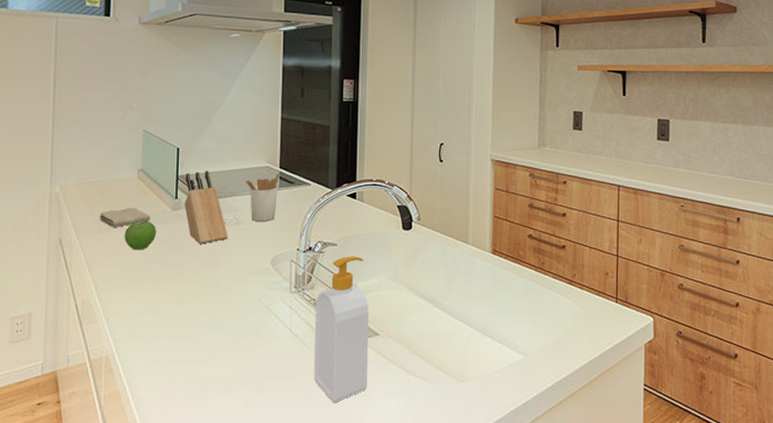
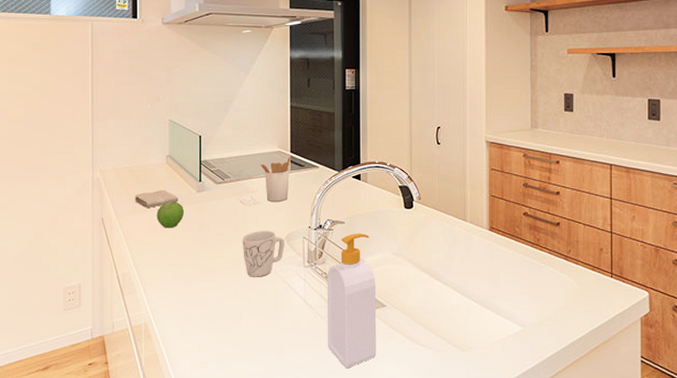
knife block: present [185,170,228,244] -> none [208,155,247,223]
mug: none [221,253,270,304] -> present [242,231,284,277]

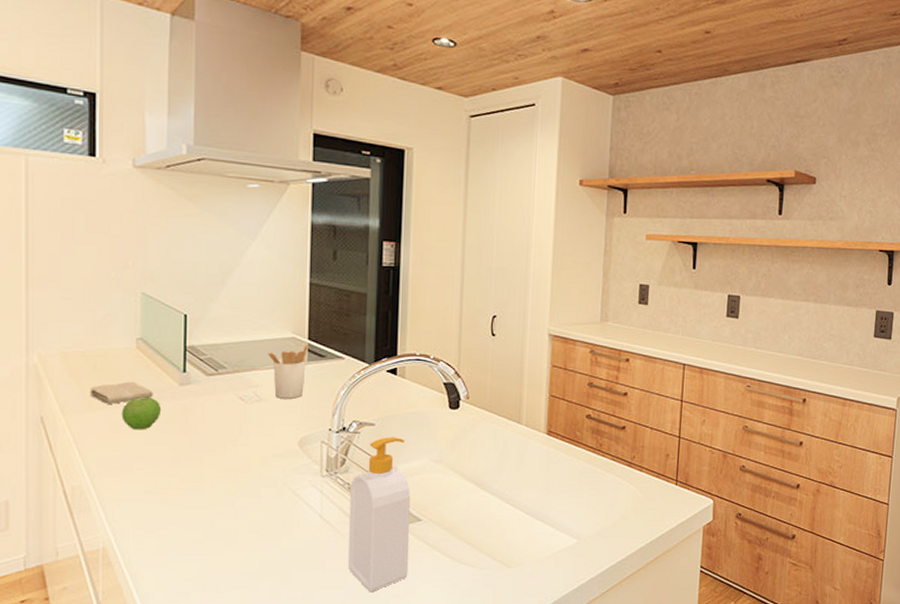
mug: present [242,231,284,277] -> none [240,433,297,490]

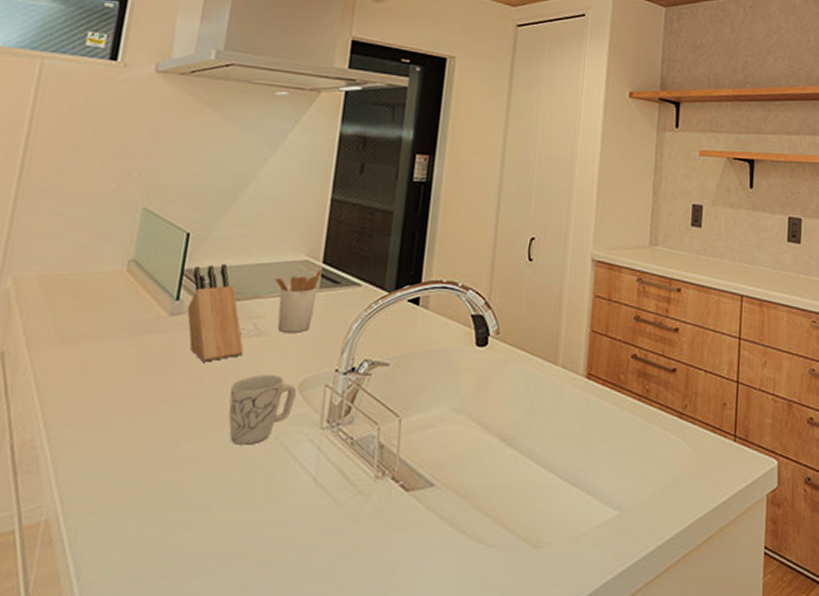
washcloth: present [90,381,153,404] -> none [64,310,138,337]
fruit: present [121,396,162,430] -> none [96,329,145,370]
knife block: none [195,341,248,423] -> present [187,263,244,362]
mug: none [240,433,297,490] -> present [228,375,297,445]
soap bottle: present [348,437,410,593] -> none [341,380,424,582]

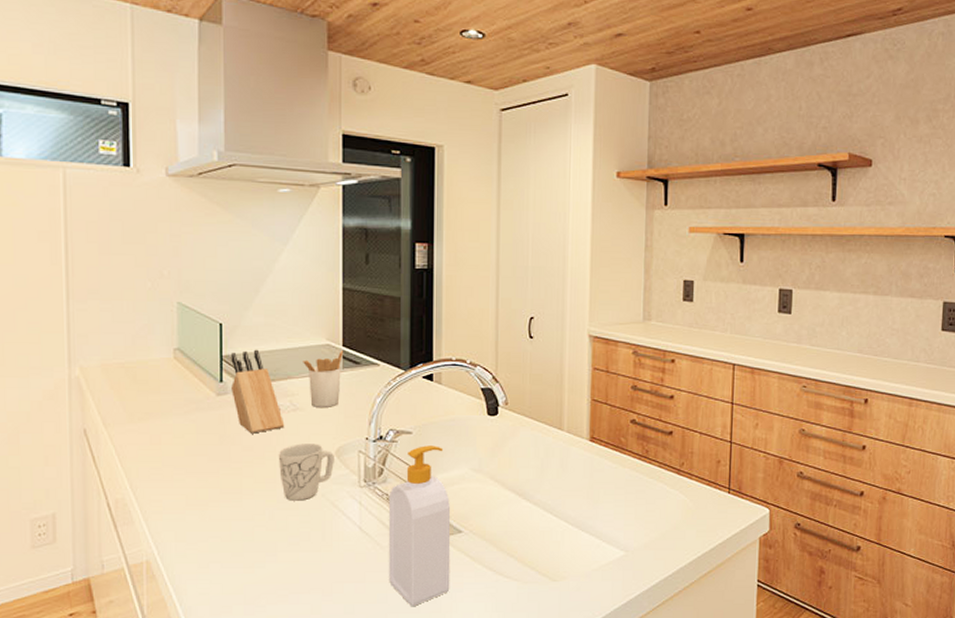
soap bottle: none [341,380,424,582] -> present [388,445,451,607]

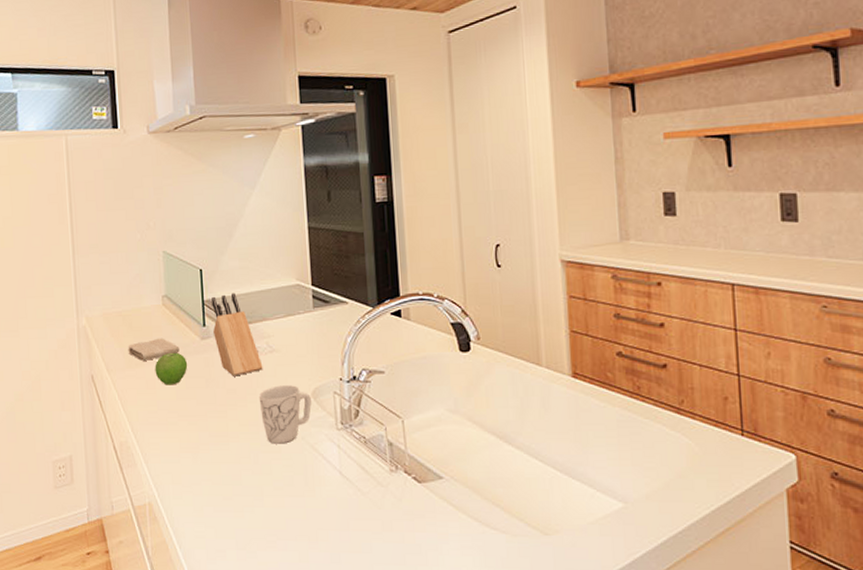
washcloth: none [130,392,191,415] -> present [128,338,180,361]
fruit: none [161,407,200,441] -> present [155,352,188,385]
utensil holder: present [303,351,344,407] -> none [276,290,314,348]
soap bottle: present [388,445,451,607] -> none [366,385,435,559]

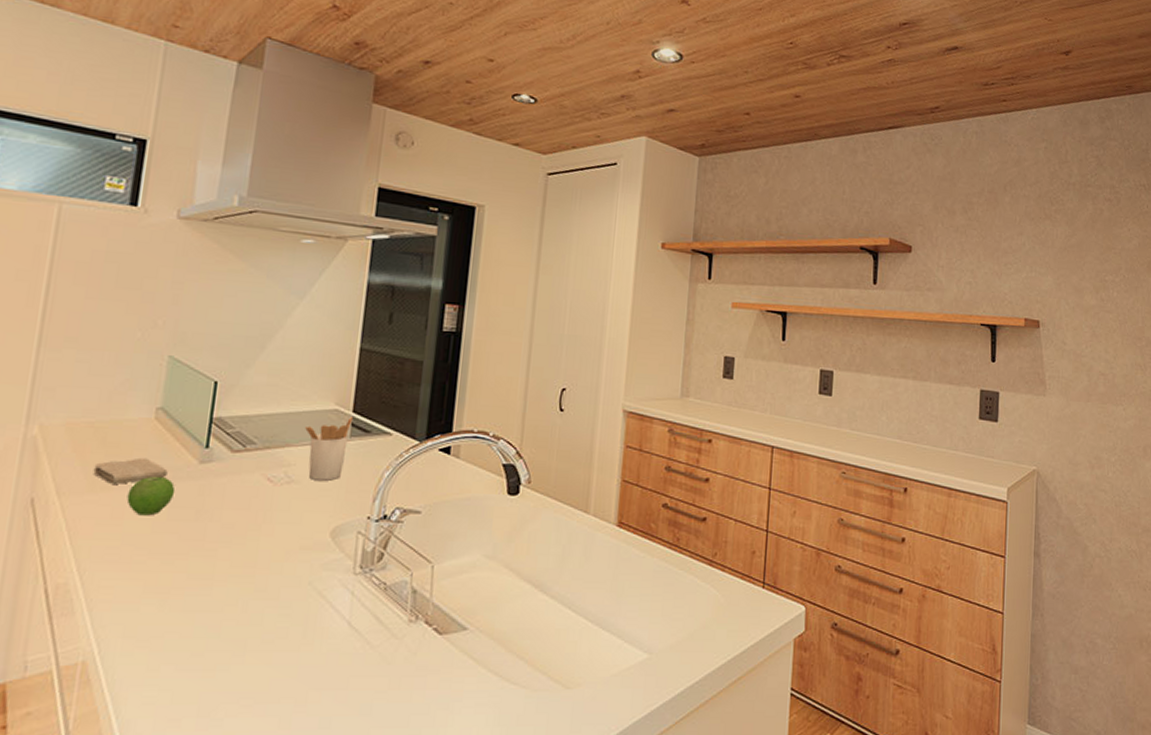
knife block: present [211,293,263,376] -> none [217,412,275,509]
mug: present [258,385,311,444] -> none [261,521,329,590]
utensil holder: none [276,290,314,348] -> present [305,417,354,481]

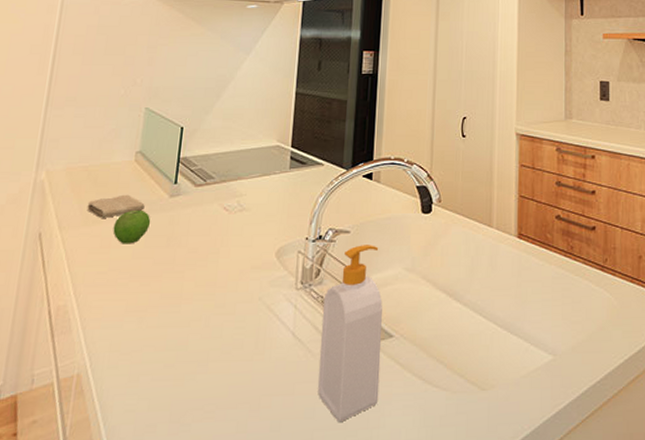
utensil holder: present [305,417,354,481] -> none [253,151,292,207]
soap bottle: none [376,527,457,720] -> present [318,245,383,423]

